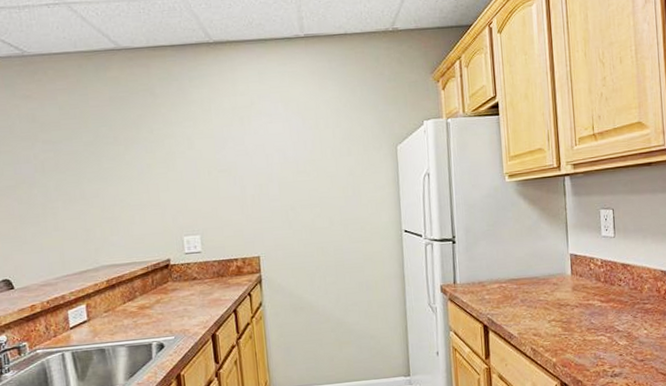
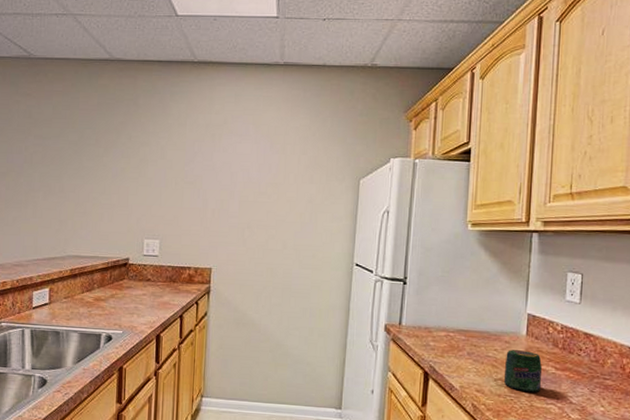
jar: none [555,289,590,328] -> present [504,350,542,392]

